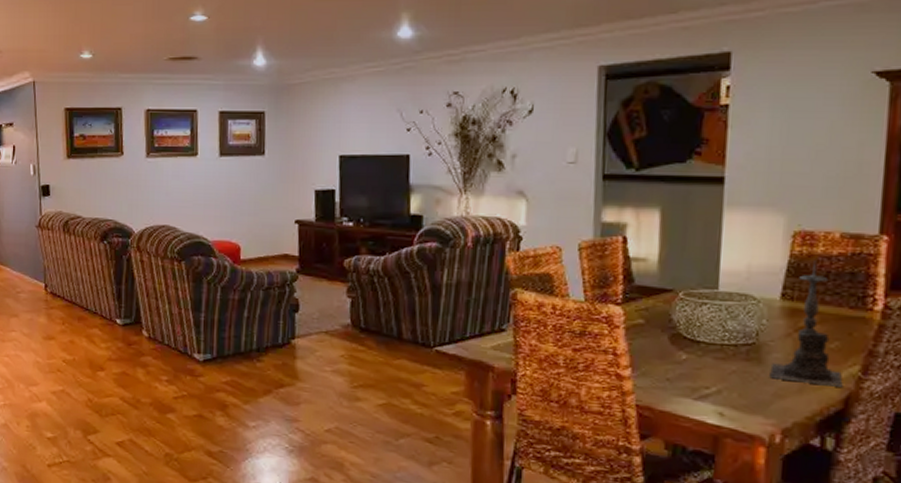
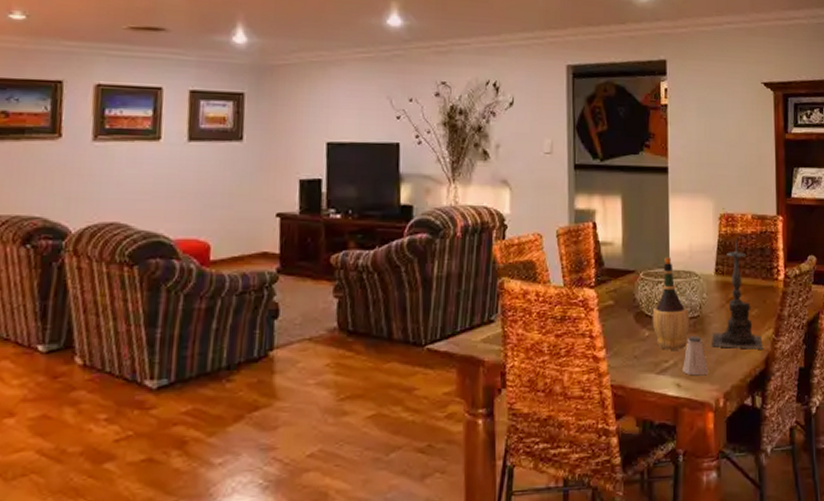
wine bottle: none [691,277,743,377] -> present [652,257,691,350]
saltshaker: none [728,364,762,408] -> present [683,336,708,376]

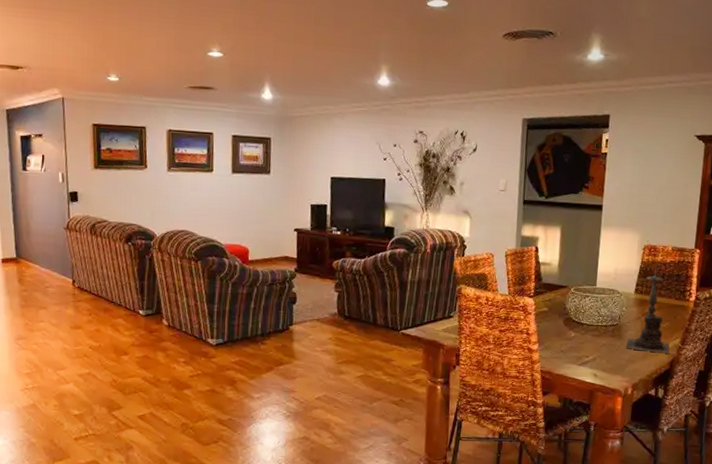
wine bottle: present [652,257,691,350] -> none [578,277,610,349]
saltshaker: present [683,336,708,376] -> none [600,339,621,370]

